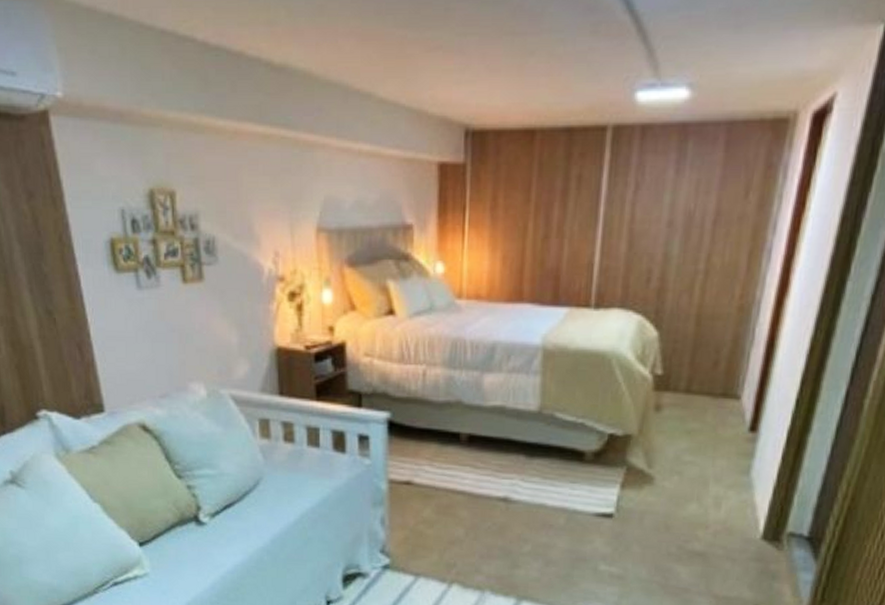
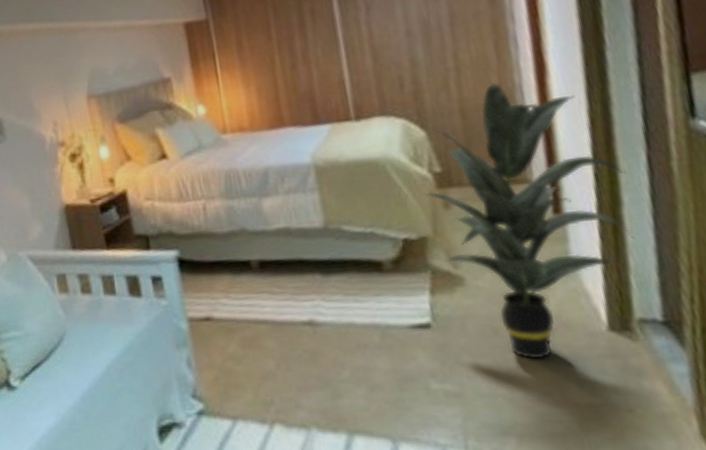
indoor plant: none [640,294,824,555] -> present [424,83,635,359]

